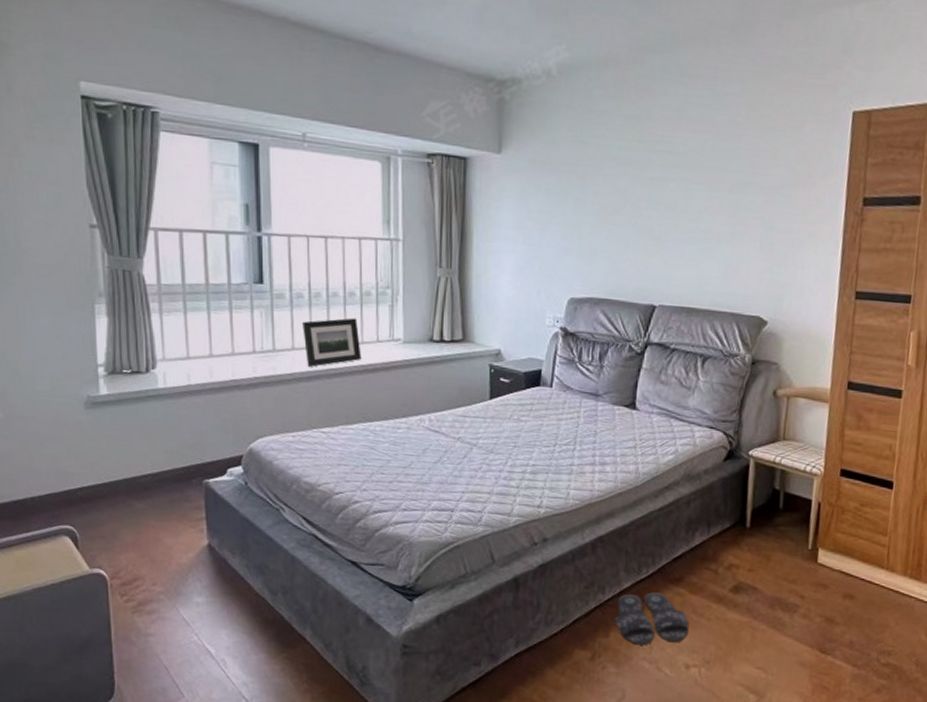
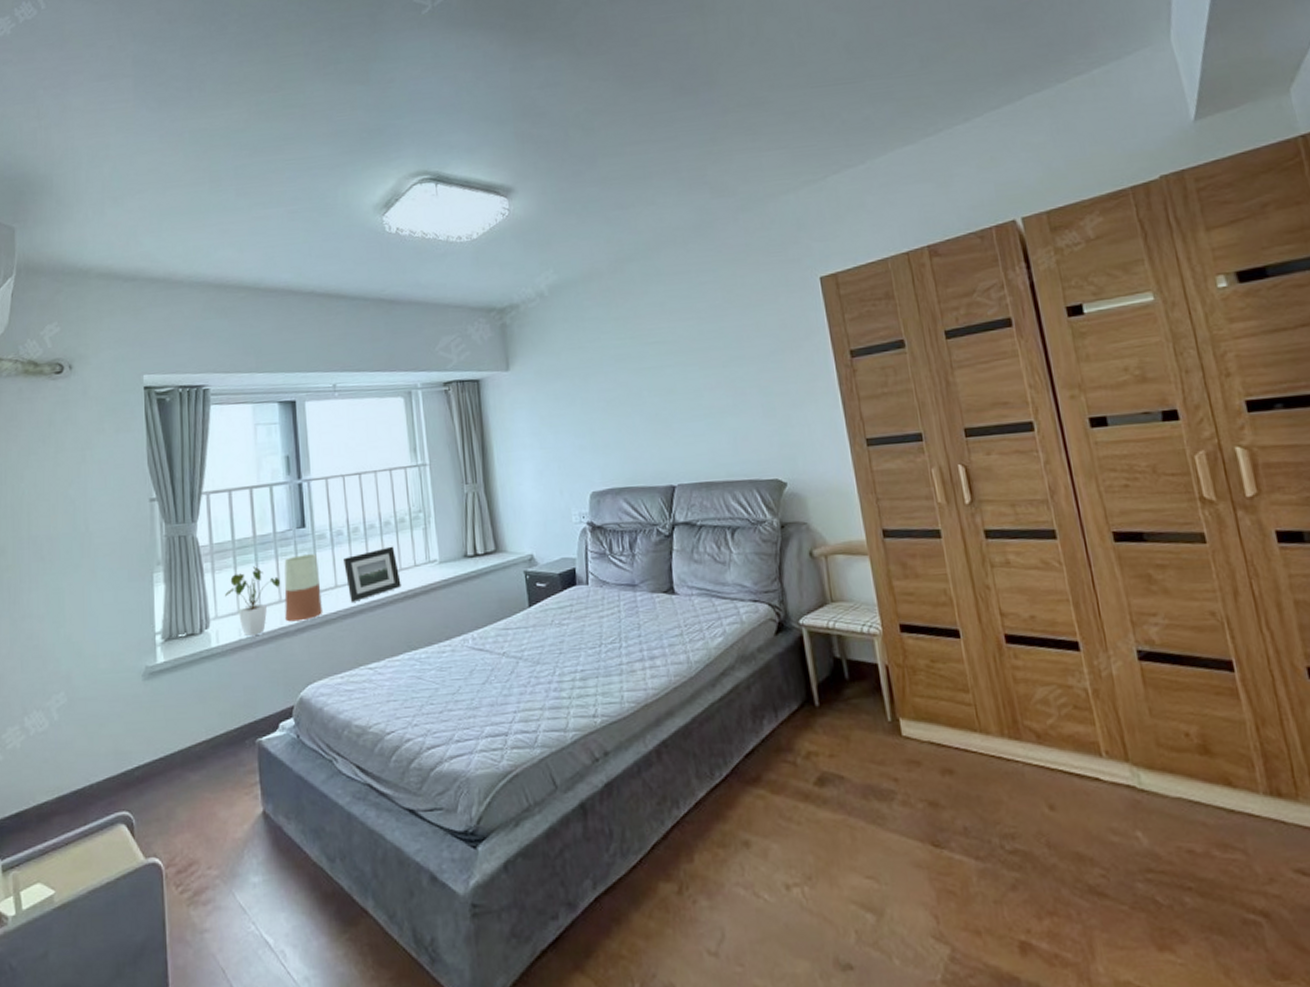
house plant: none [174,315,234,384] -> present [225,566,281,637]
vase: none [237,311,277,377] -> present [284,554,322,622]
slippers: present [614,591,689,646] -> none [694,797,780,867]

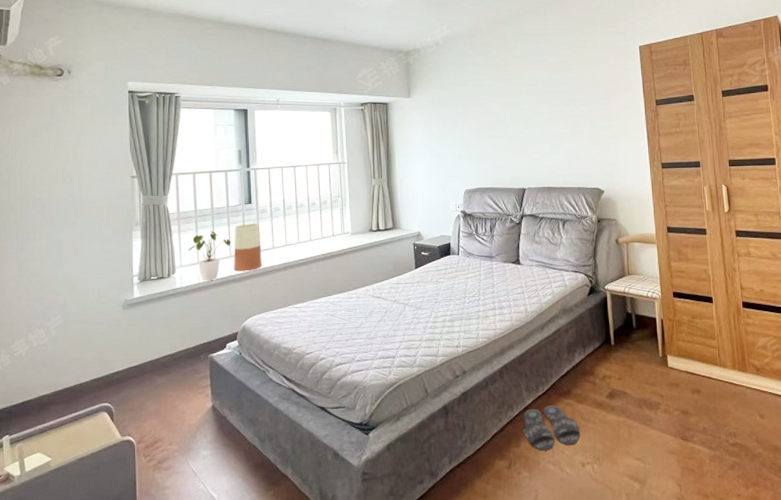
picture frame: present [343,546,401,602] -> none [280,221,322,259]
slippers: none [694,797,780,867] -> present [523,404,580,451]

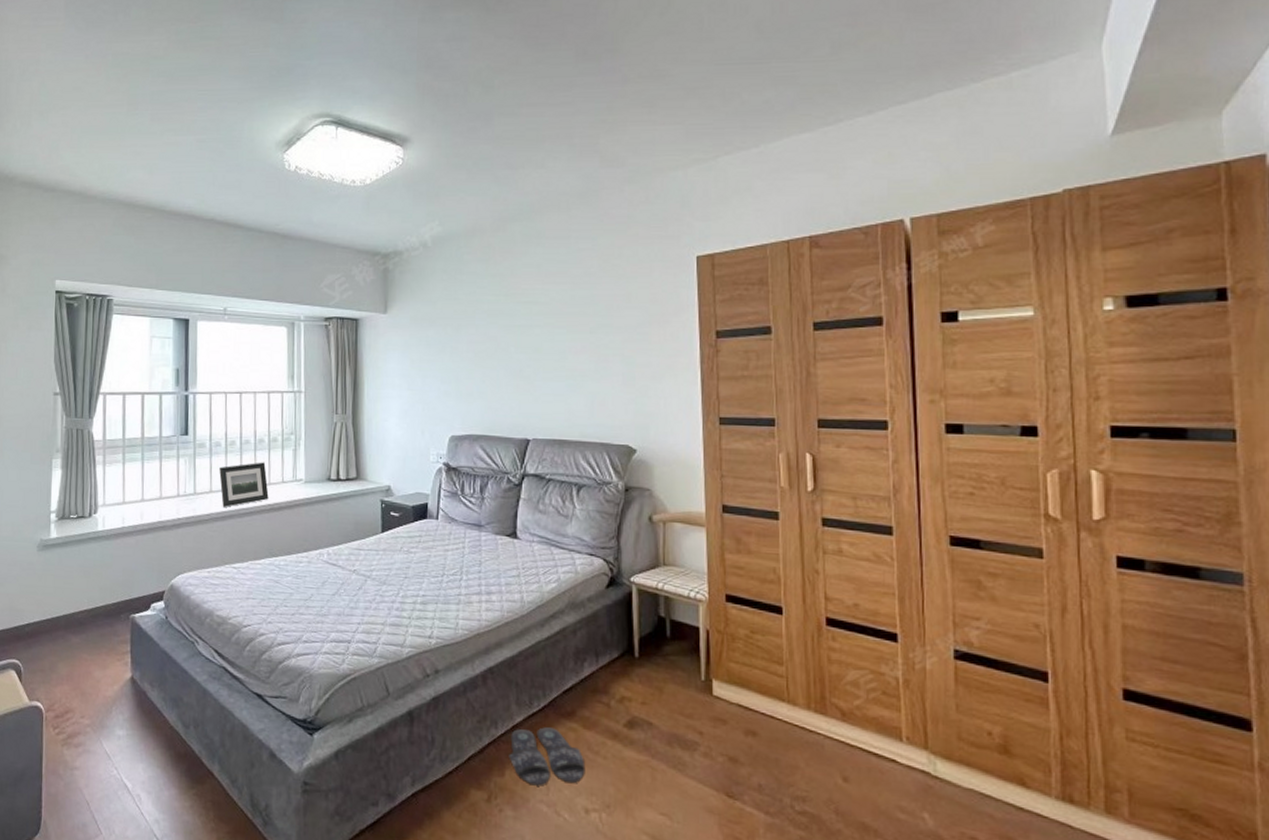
house plant: present [188,230,231,281] -> none [113,464,163,526]
vase: present [234,223,262,272] -> none [164,459,197,518]
picture frame: none [280,221,322,259] -> present [219,462,269,507]

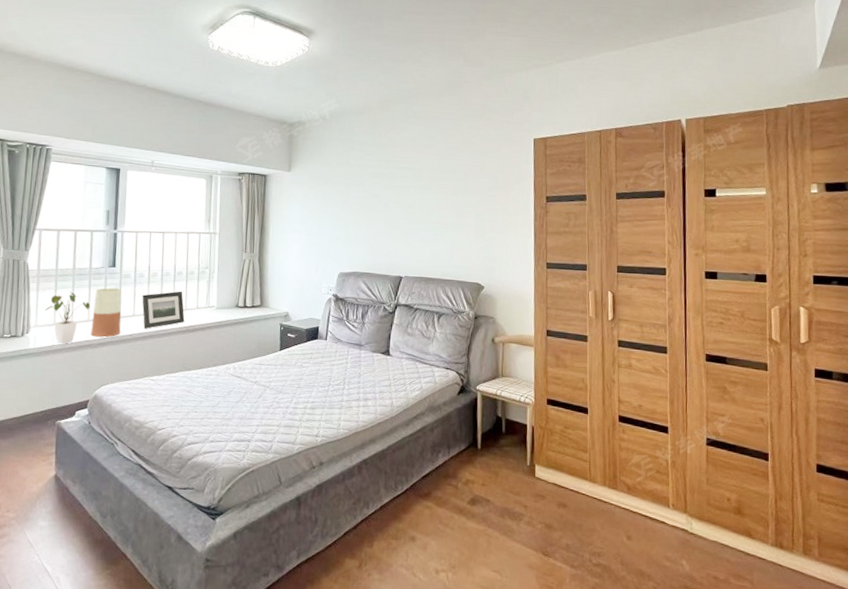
house plant: none [113,464,163,526] -> present [45,291,91,344]
vase: none [164,459,197,518] -> present [91,287,122,338]
slippers: present [509,726,586,786] -> none [377,505,437,554]

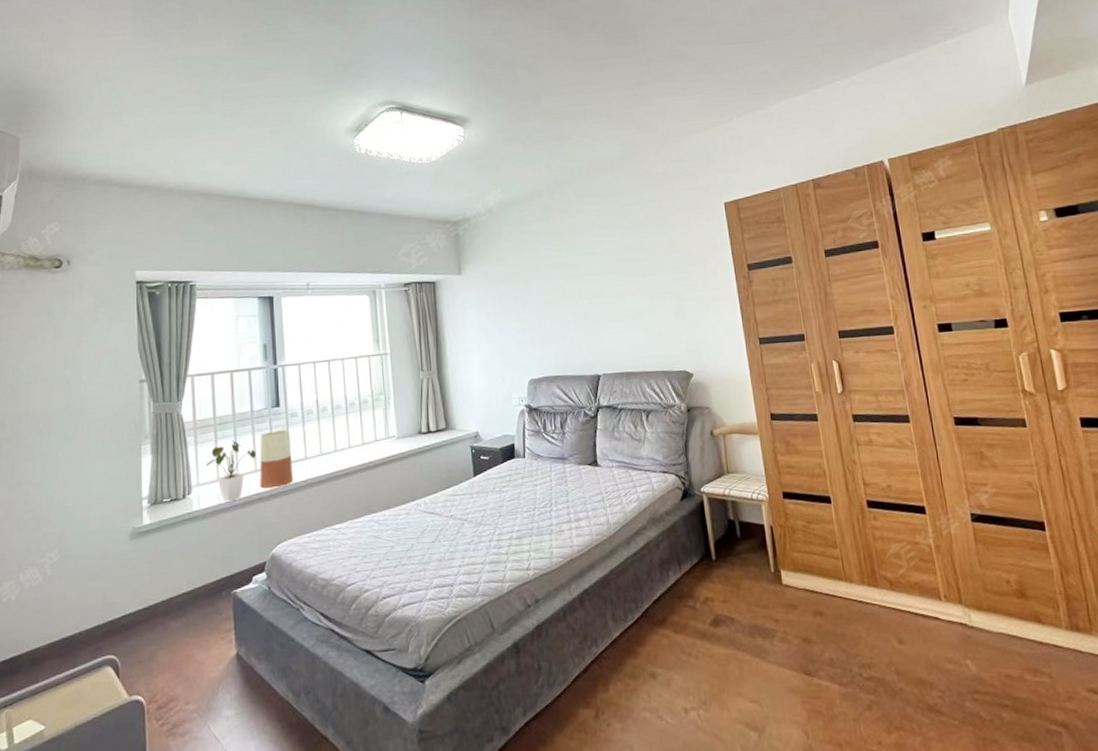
picture frame: present [142,291,185,329] -> none [313,424,363,472]

